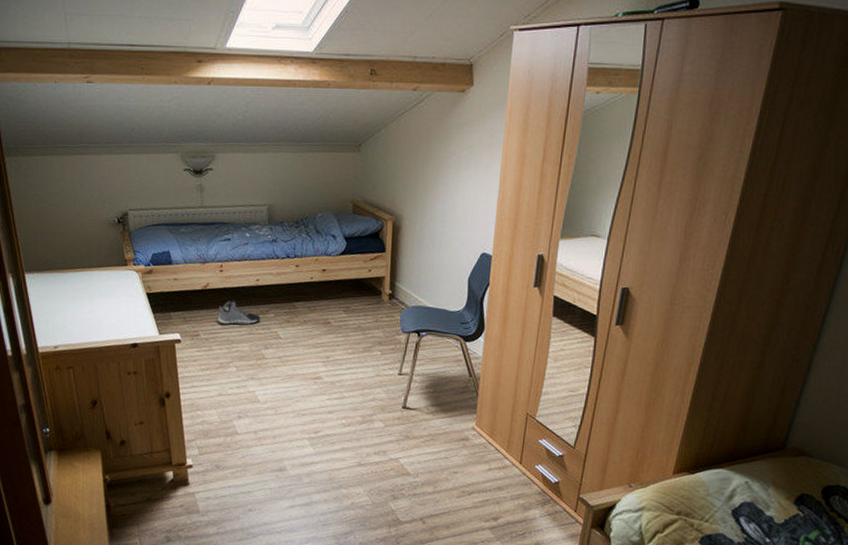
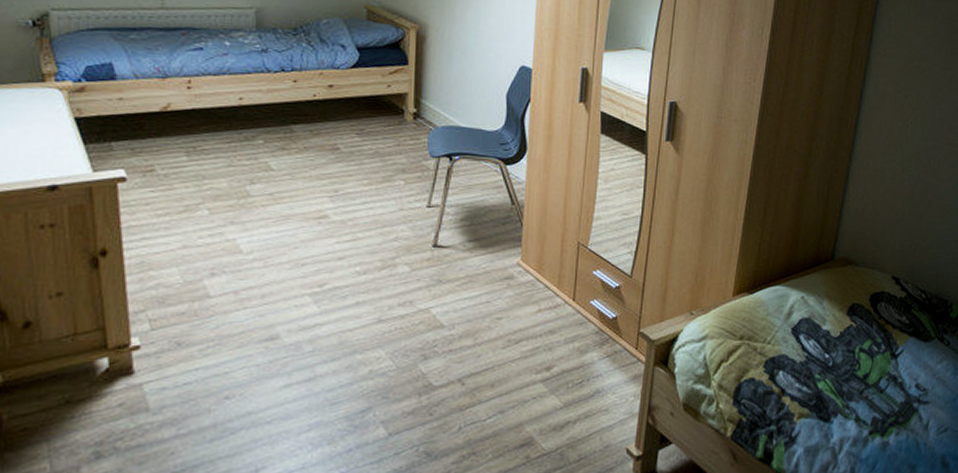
sneaker: present [218,299,261,325] -> none [182,122,245,156]

